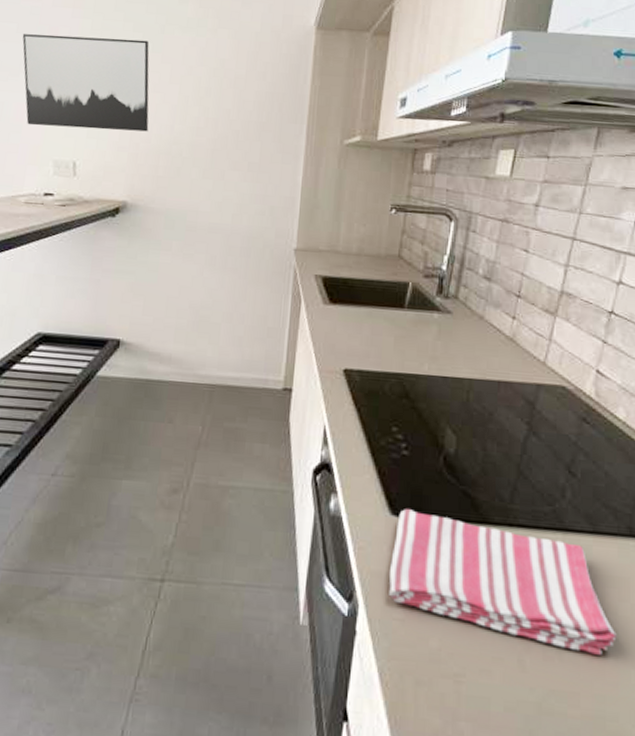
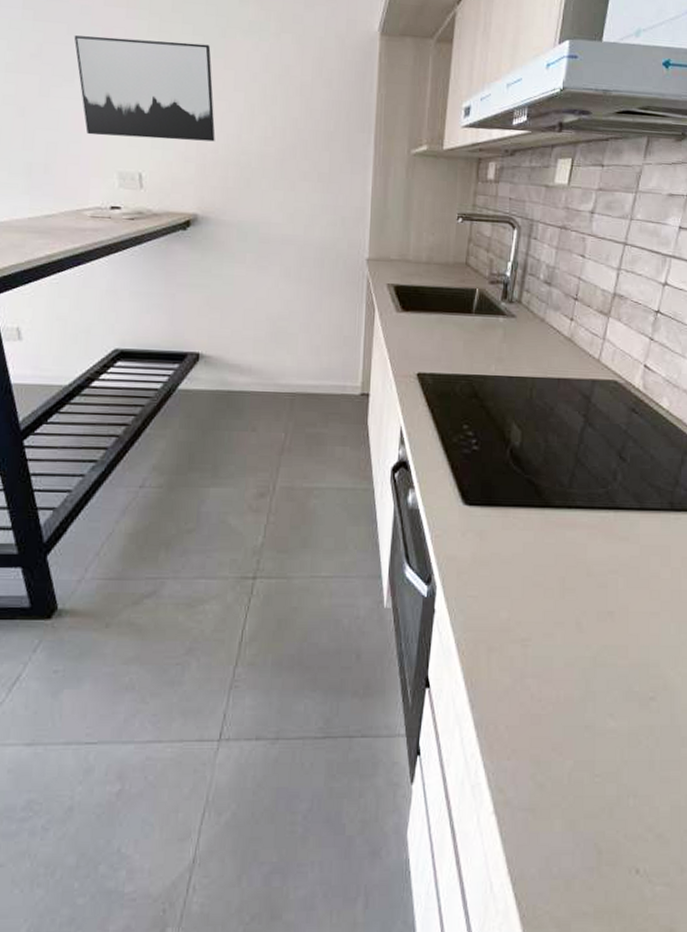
dish towel: present [388,508,617,655] -> none [463,497,659,613]

